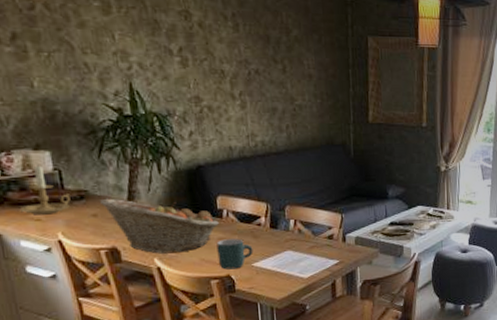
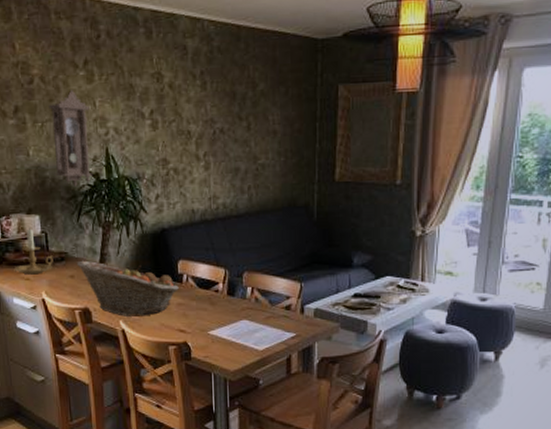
pendulum clock: none [56,20,115,121] -> present [48,90,93,186]
mug: present [216,238,254,270] -> none [176,305,210,336]

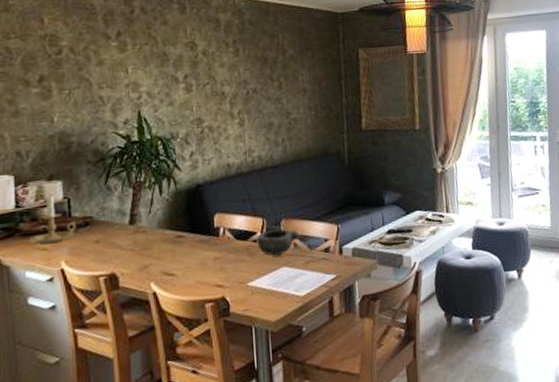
pendulum clock: present [48,90,93,186] -> none [77,59,124,149]
fruit basket: present [76,260,179,317] -> none [102,222,215,278]
bowl: none [218,282,261,308] -> present [256,229,300,256]

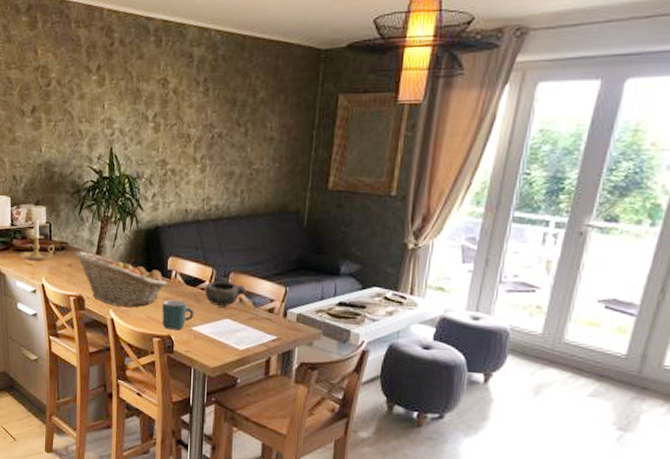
fruit basket: none [102,222,215,278] -> present [74,250,167,308]
mug: none [212,257,249,291] -> present [162,300,194,331]

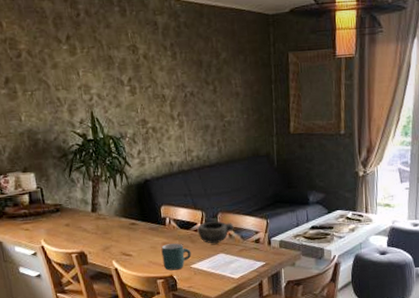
candle holder: present [19,218,55,261] -> none [13,185,50,226]
fruit basket: present [74,250,167,308] -> none [70,210,163,257]

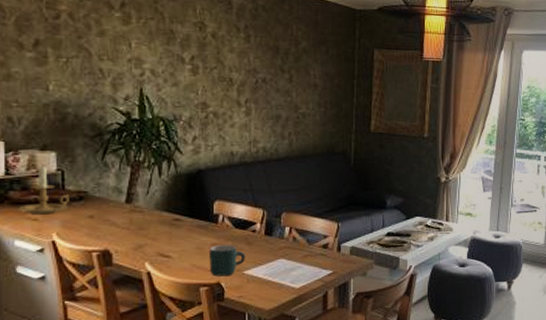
candle holder: none [13,185,50,226] -> present [18,165,69,215]
bowl: present [197,221,234,244] -> none [256,222,299,248]

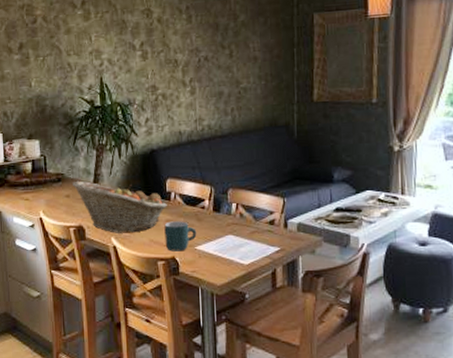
candle holder: present [18,165,69,215] -> none [14,152,51,195]
fruit basket: none [97,200,214,258] -> present [71,180,167,233]

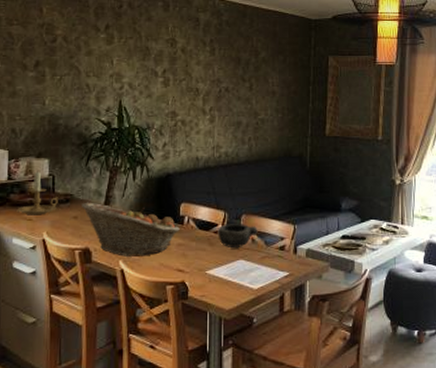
candle holder: none [14,152,51,195] -> present [16,171,58,215]
mug: present [164,221,197,252] -> none [175,245,208,276]
bowl: none [205,198,246,224] -> present [218,224,258,249]

